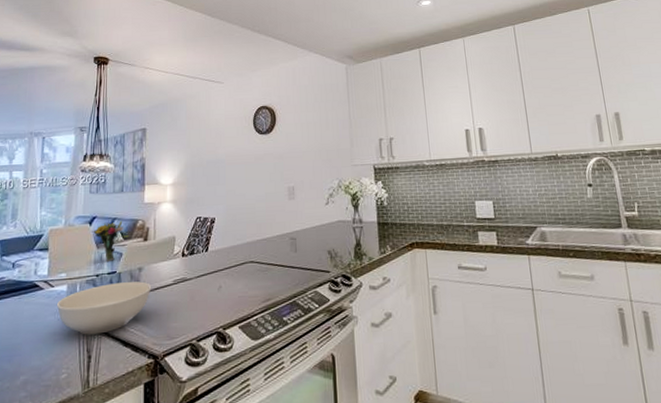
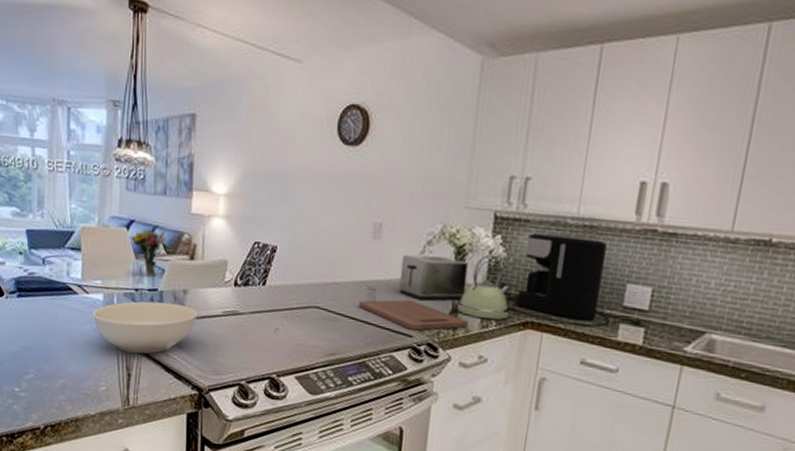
cutting board: none [284,242,371,266] -> present [359,299,469,331]
toaster: none [312,203,364,241] -> present [399,254,469,301]
kettle: none [359,196,400,247] -> present [457,254,510,321]
coffee maker: none [393,173,495,240] -> present [505,233,645,328]

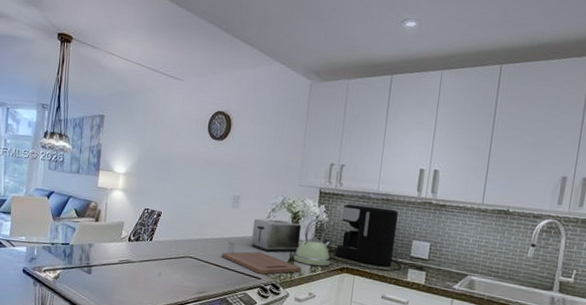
bowl: present [92,301,198,354] -> none [17,252,100,293]
bouquet: present [129,230,174,277] -> none [49,199,83,235]

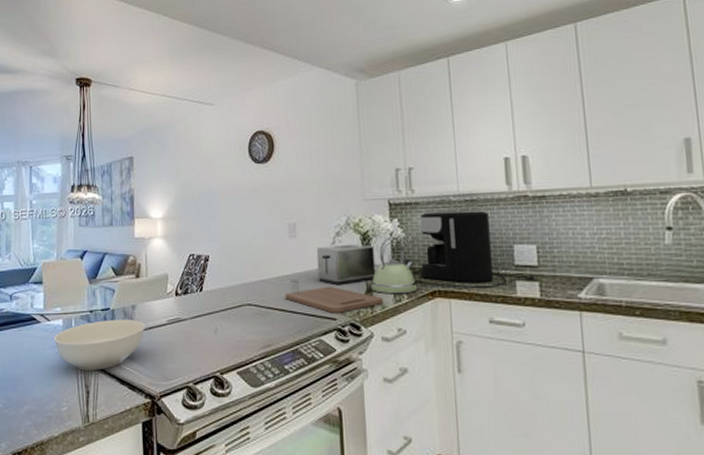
bowl: none [17,252,100,293] -> present [53,320,146,370]

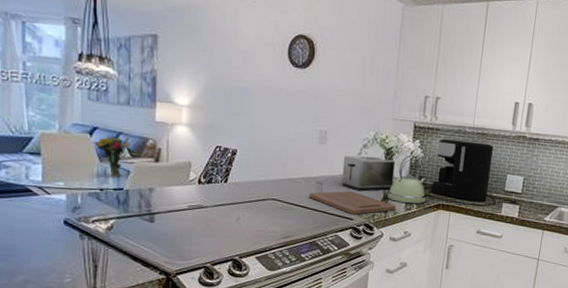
bowl: present [53,320,146,370] -> none [55,199,164,247]
bouquet: none [83,256,122,299] -> present [93,136,139,178]

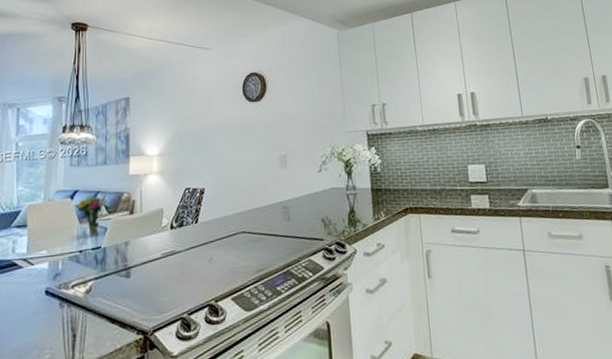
cutting board: present [309,190,396,215] -> none [277,209,365,234]
toaster: present [341,155,396,192] -> none [305,170,358,209]
kettle: present [387,154,427,204] -> none [353,162,393,214]
coffee maker: present [423,139,519,207] -> none [387,138,487,205]

